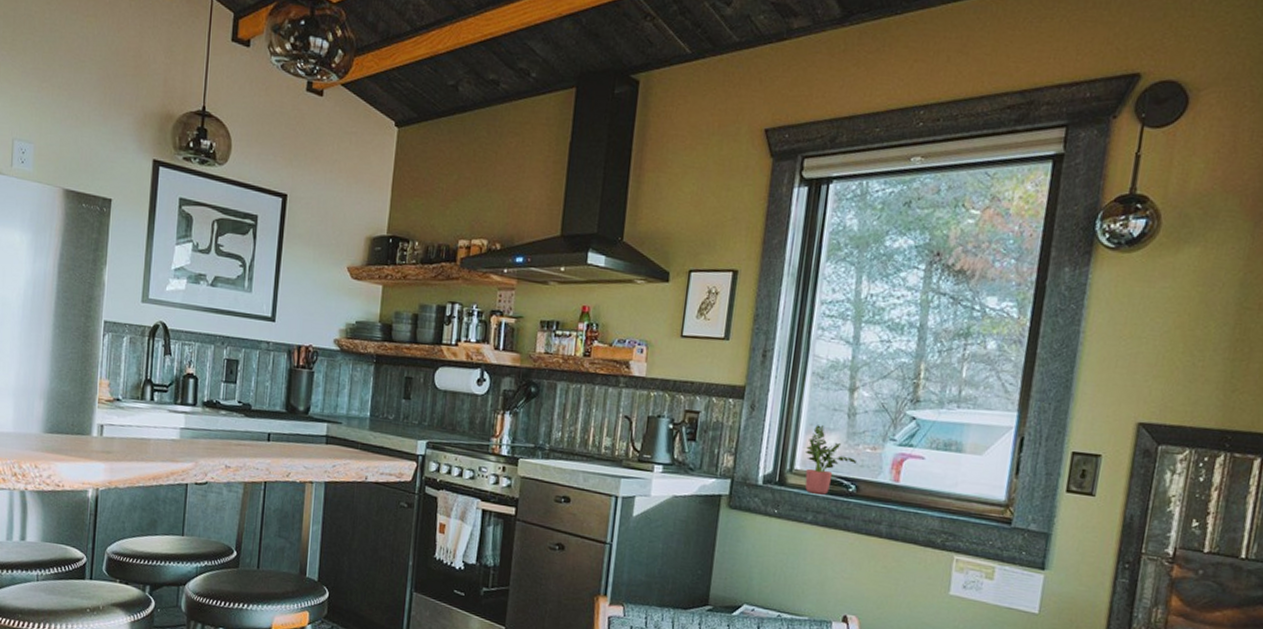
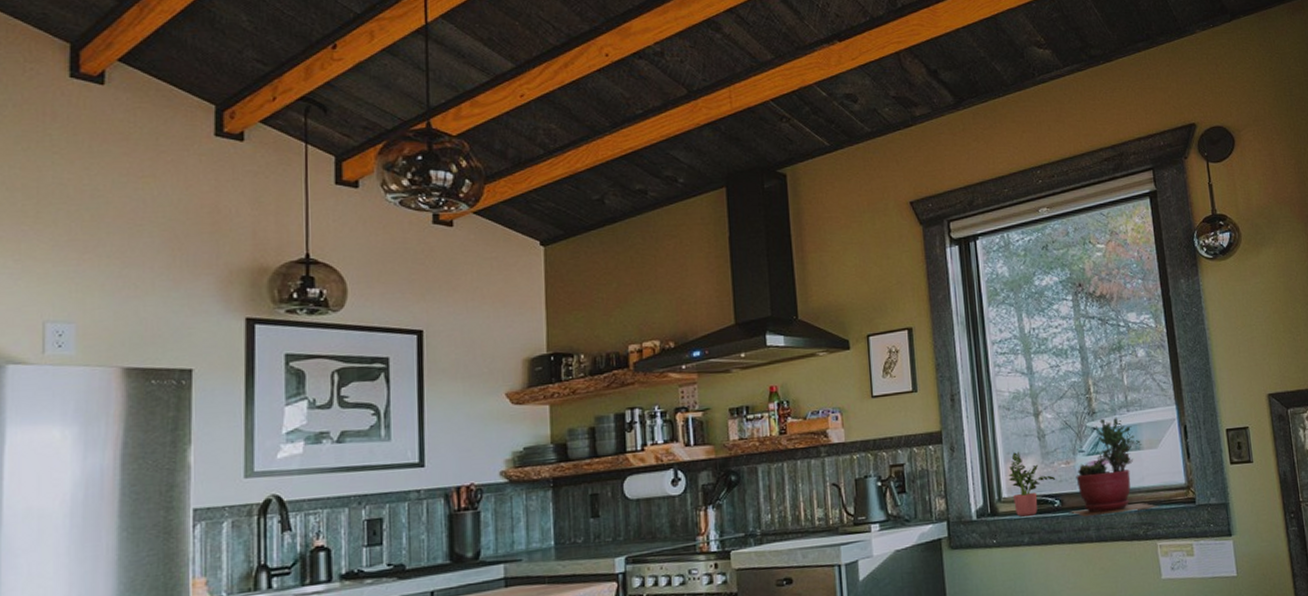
succulent plant: none [864,409,969,520] -> present [1070,417,1161,517]

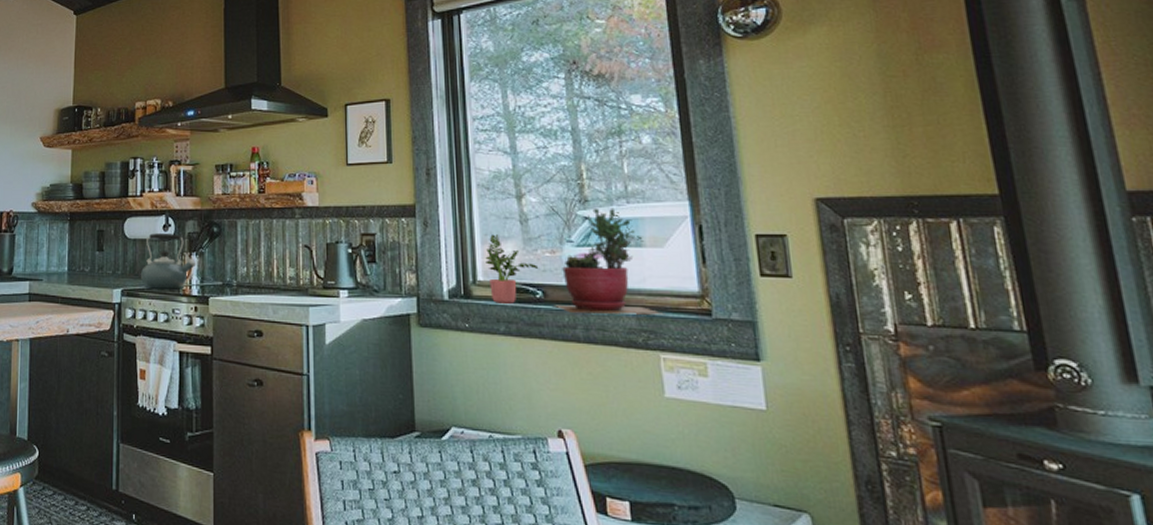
kettle: none [648,487,713,552] -> present [141,233,196,289]

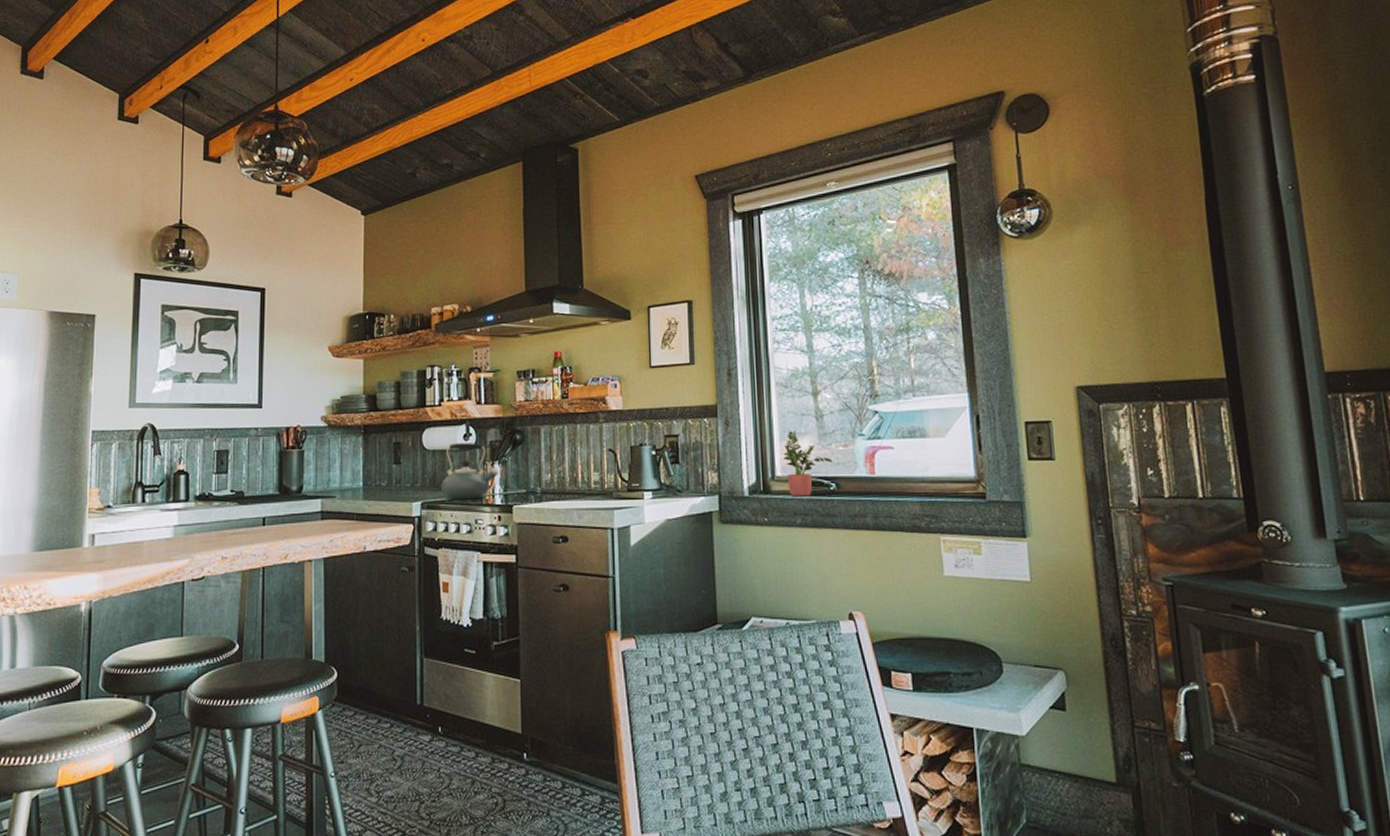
succulent plant: present [554,208,666,315] -> none [846,401,946,502]

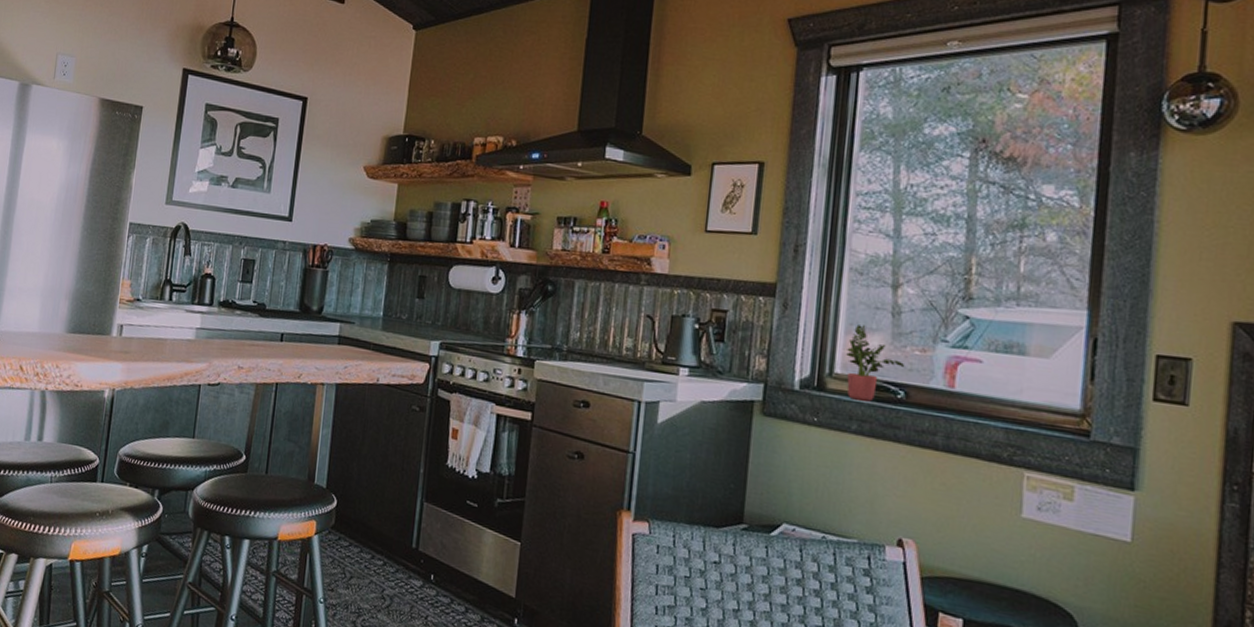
kettle: present [442,443,498,500] -> none [462,285,524,349]

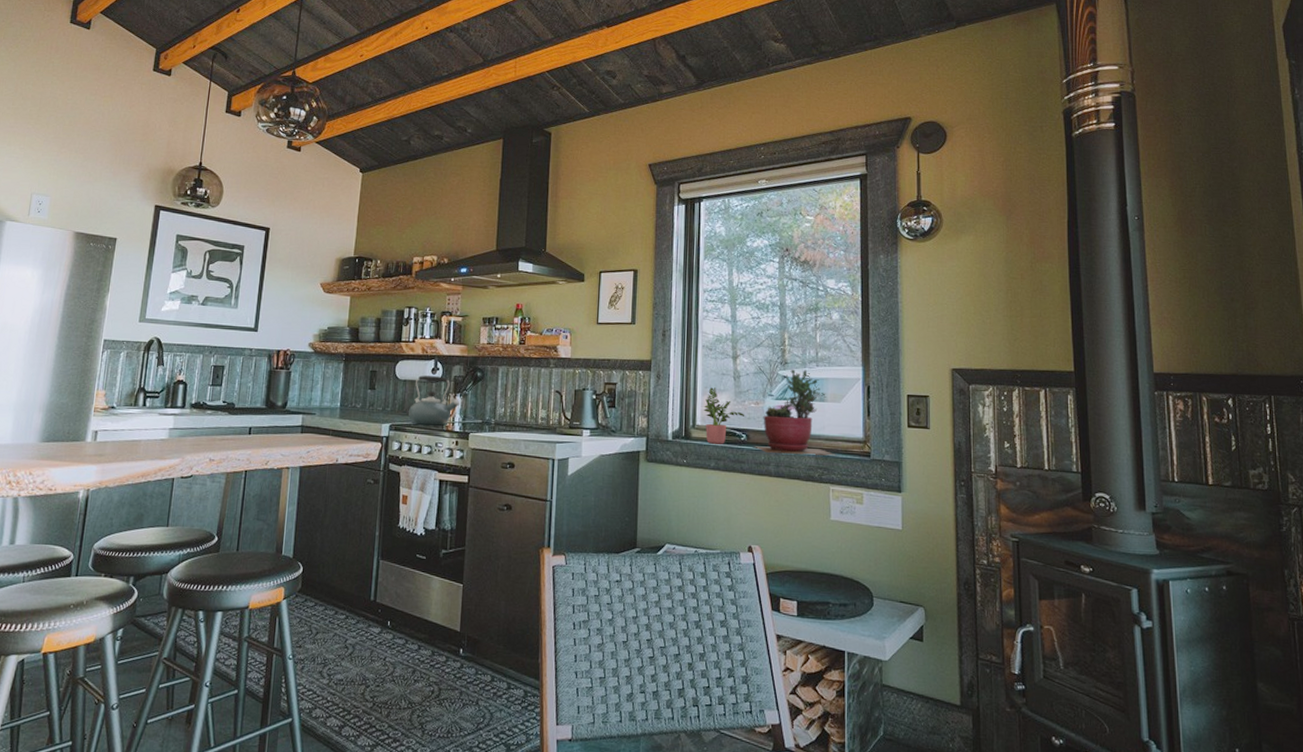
kettle: none [462,285,524,349] -> present [408,375,459,426]
succulent plant: none [915,307,1039,432] -> present [754,369,837,456]

